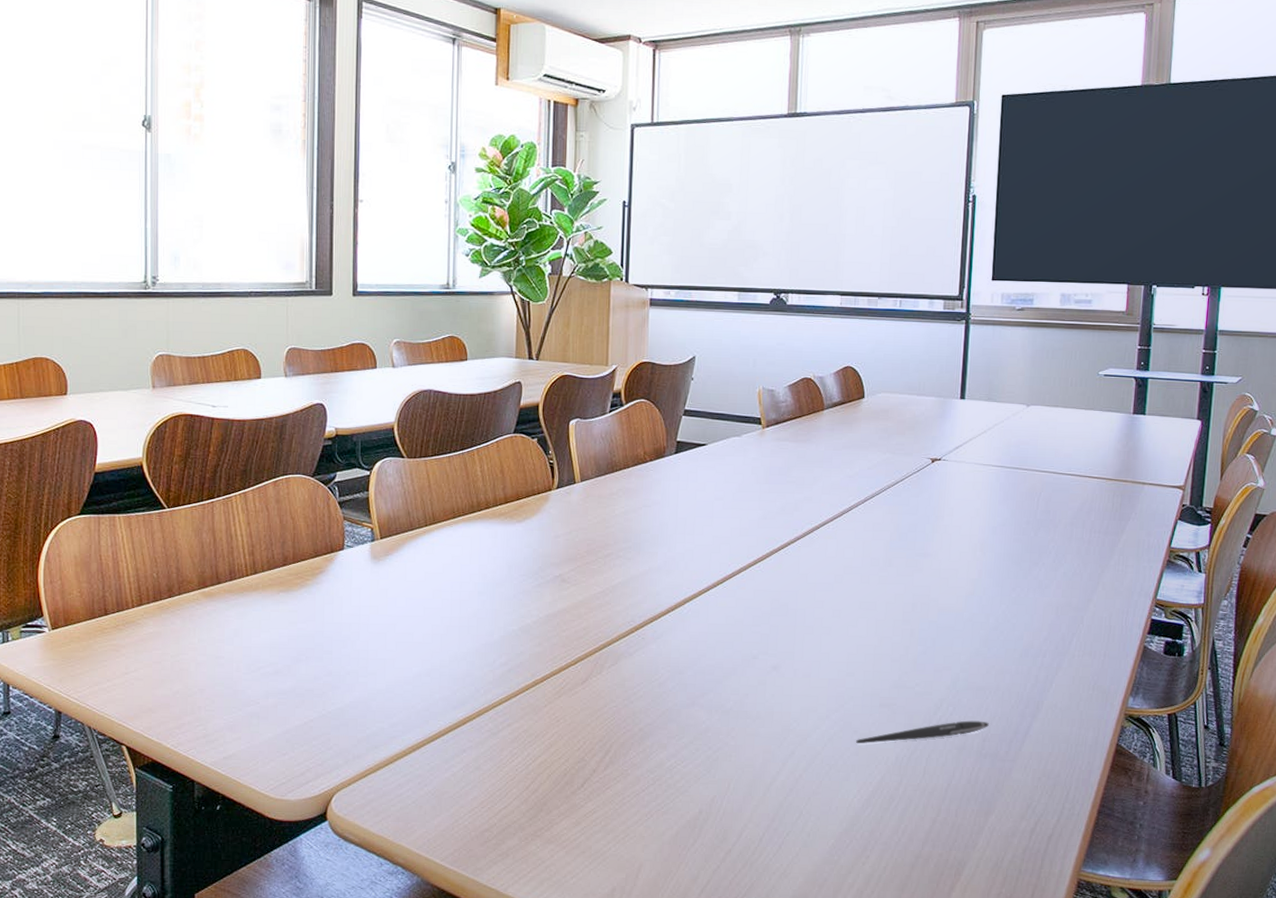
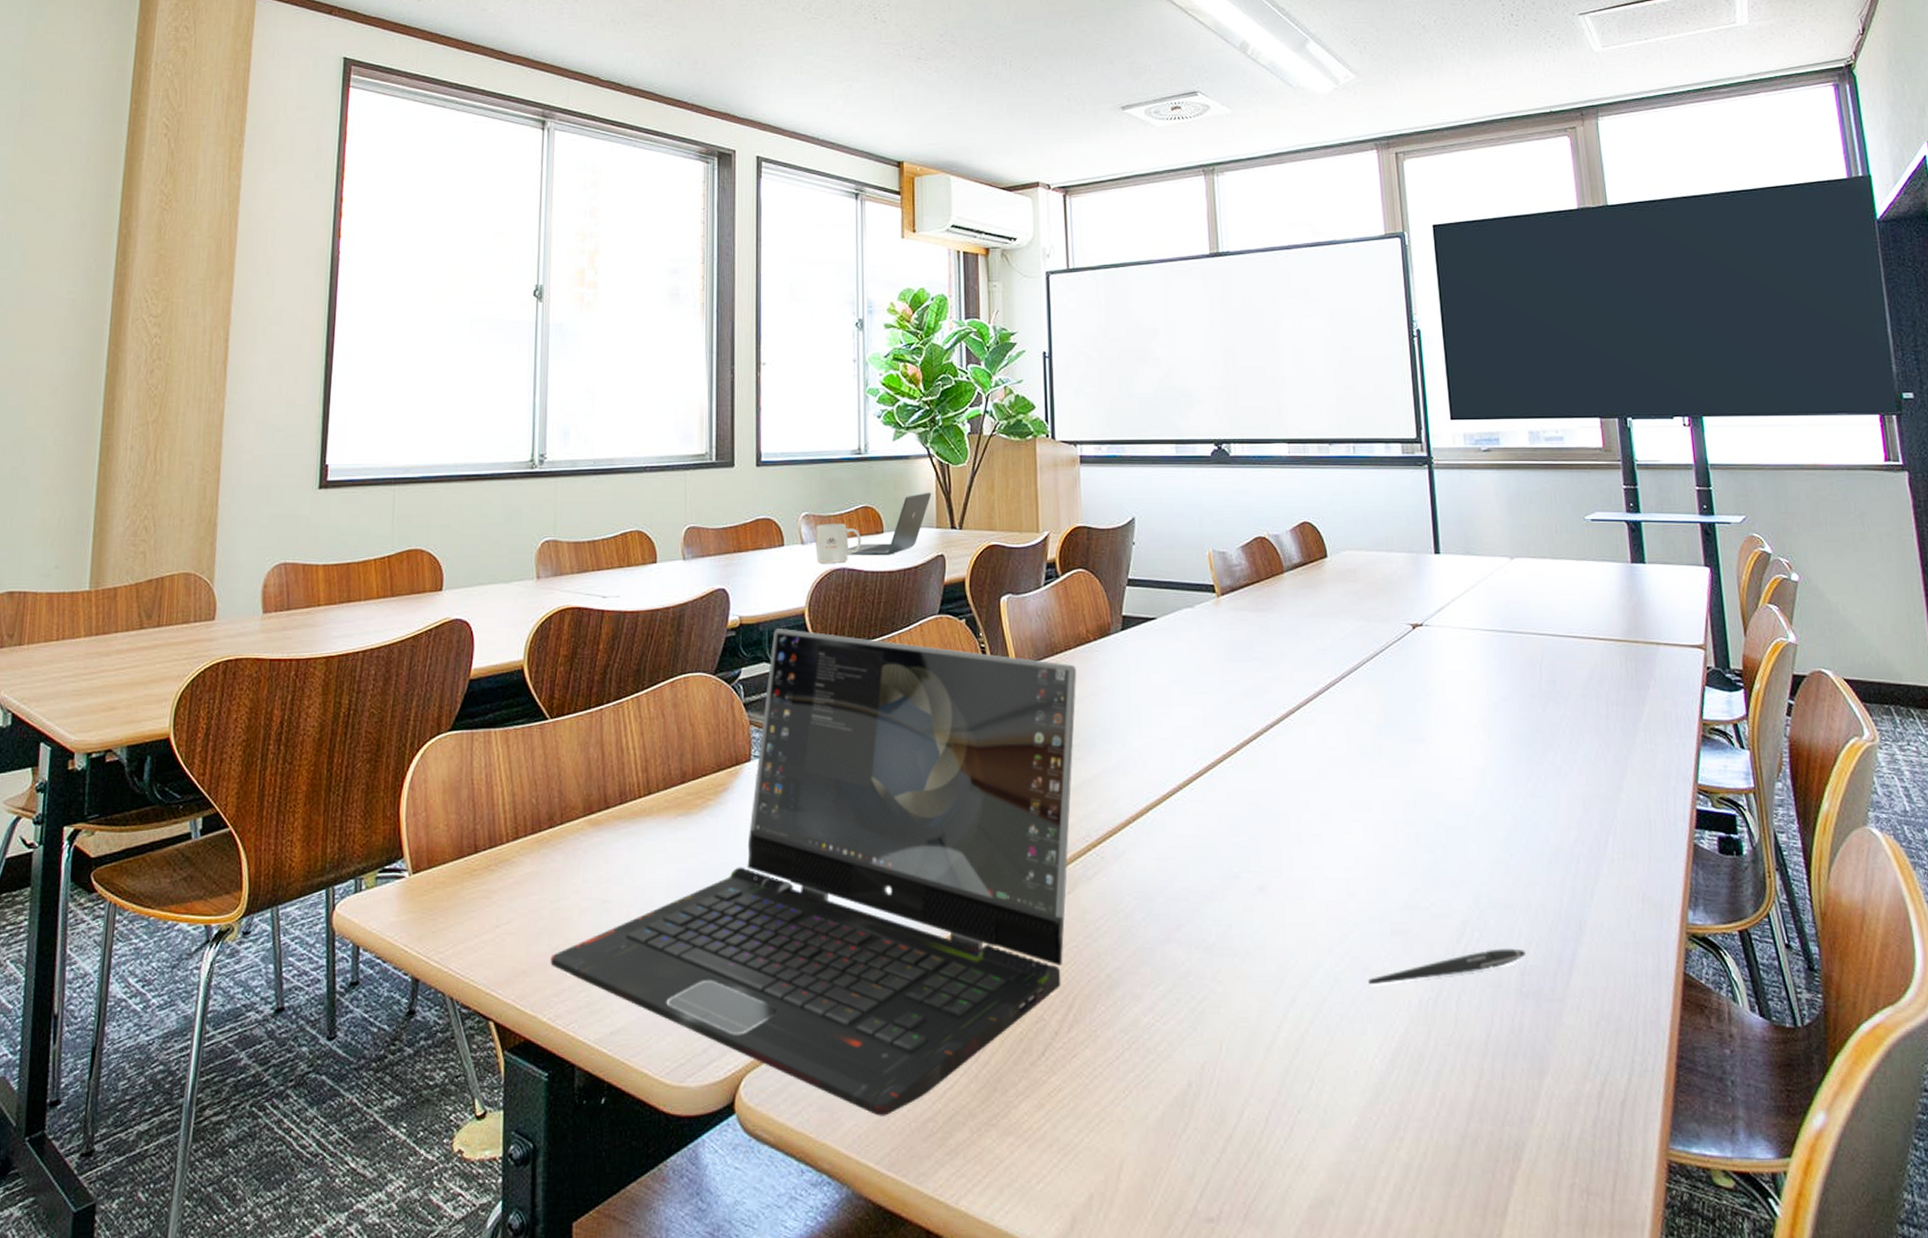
laptop computer: none [172,440,633,827] -> present [550,629,1077,1116]
mug: none [405,350,447,385] -> present [816,523,861,563]
laptop: none [434,325,513,380] -> present [847,492,932,555]

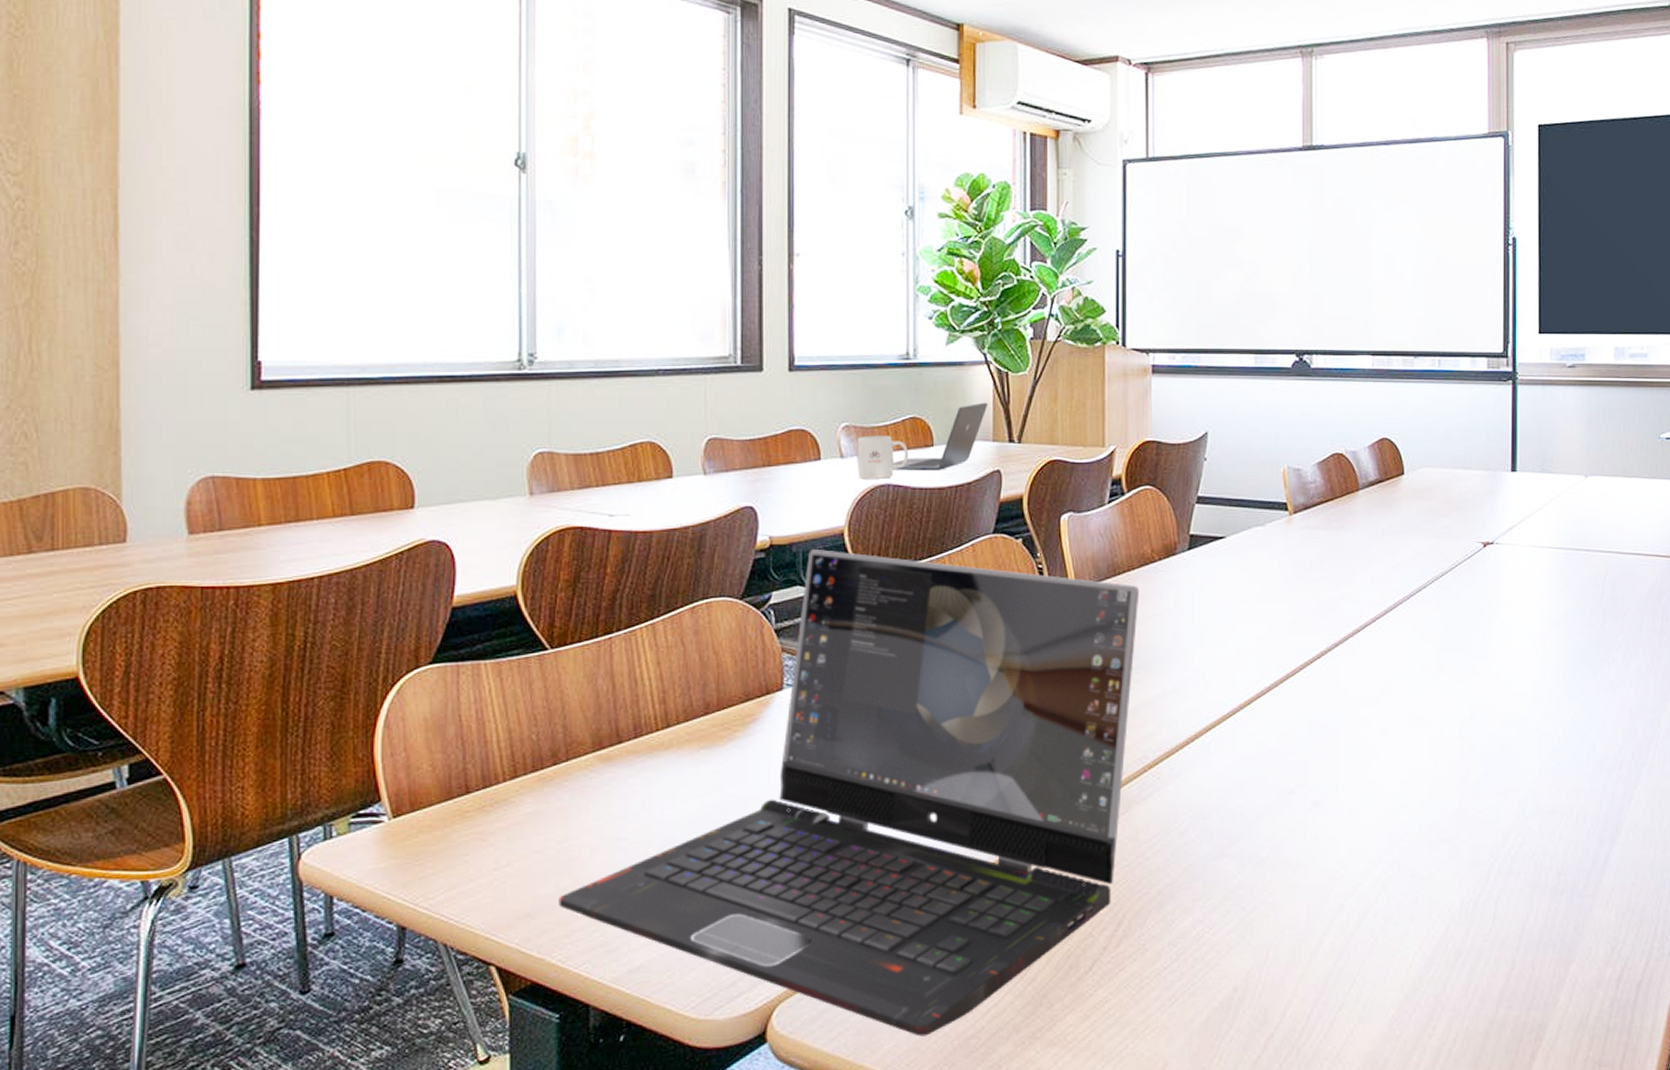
pen: present [1368,948,1526,985] -> none [1414,850,1564,890]

